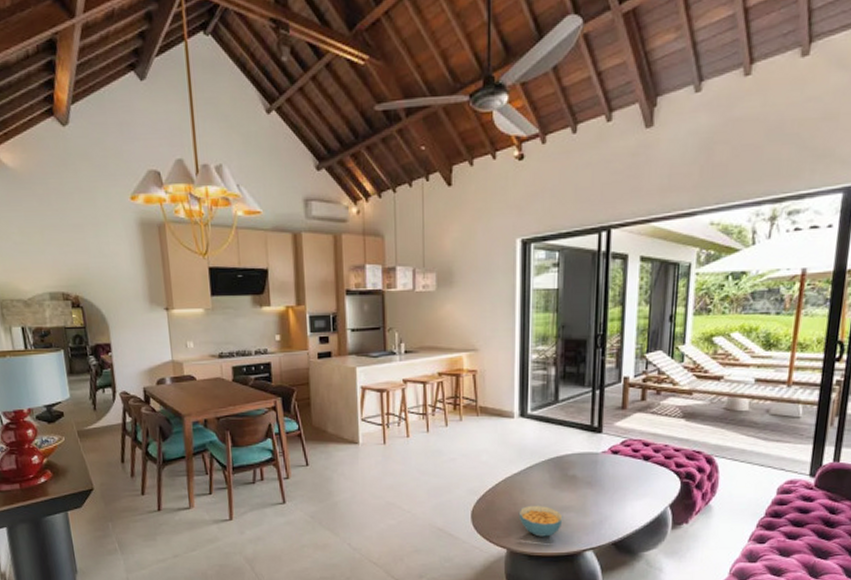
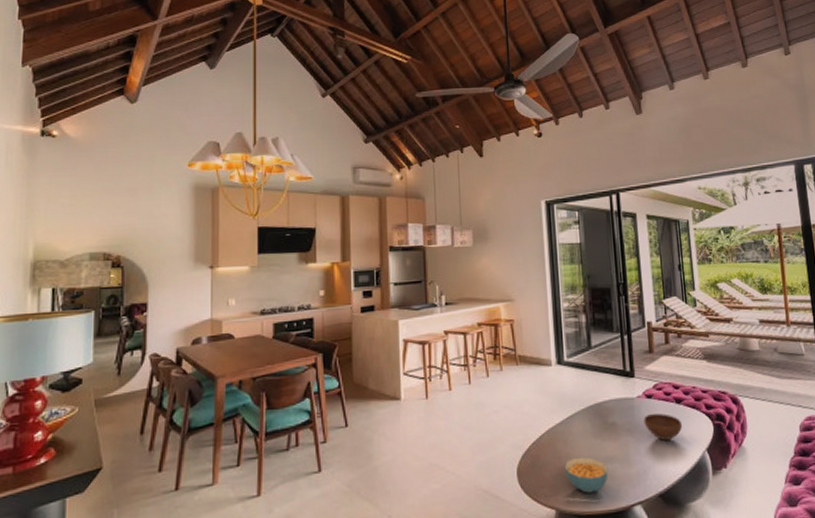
bowl: none [606,469,648,494] -> present [644,413,683,440]

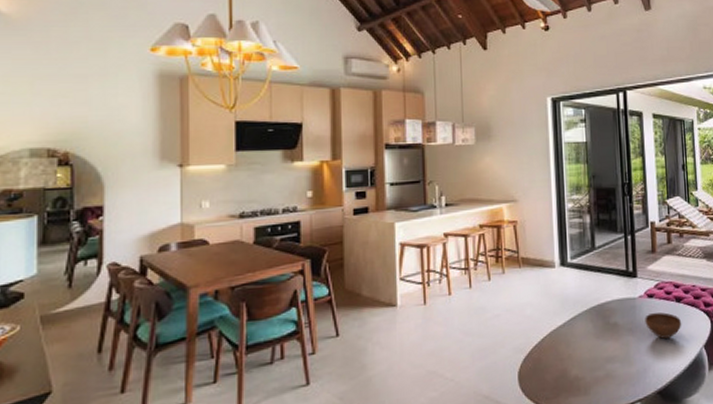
cereal bowl: present [564,457,608,493] -> none [565,358,609,394]

